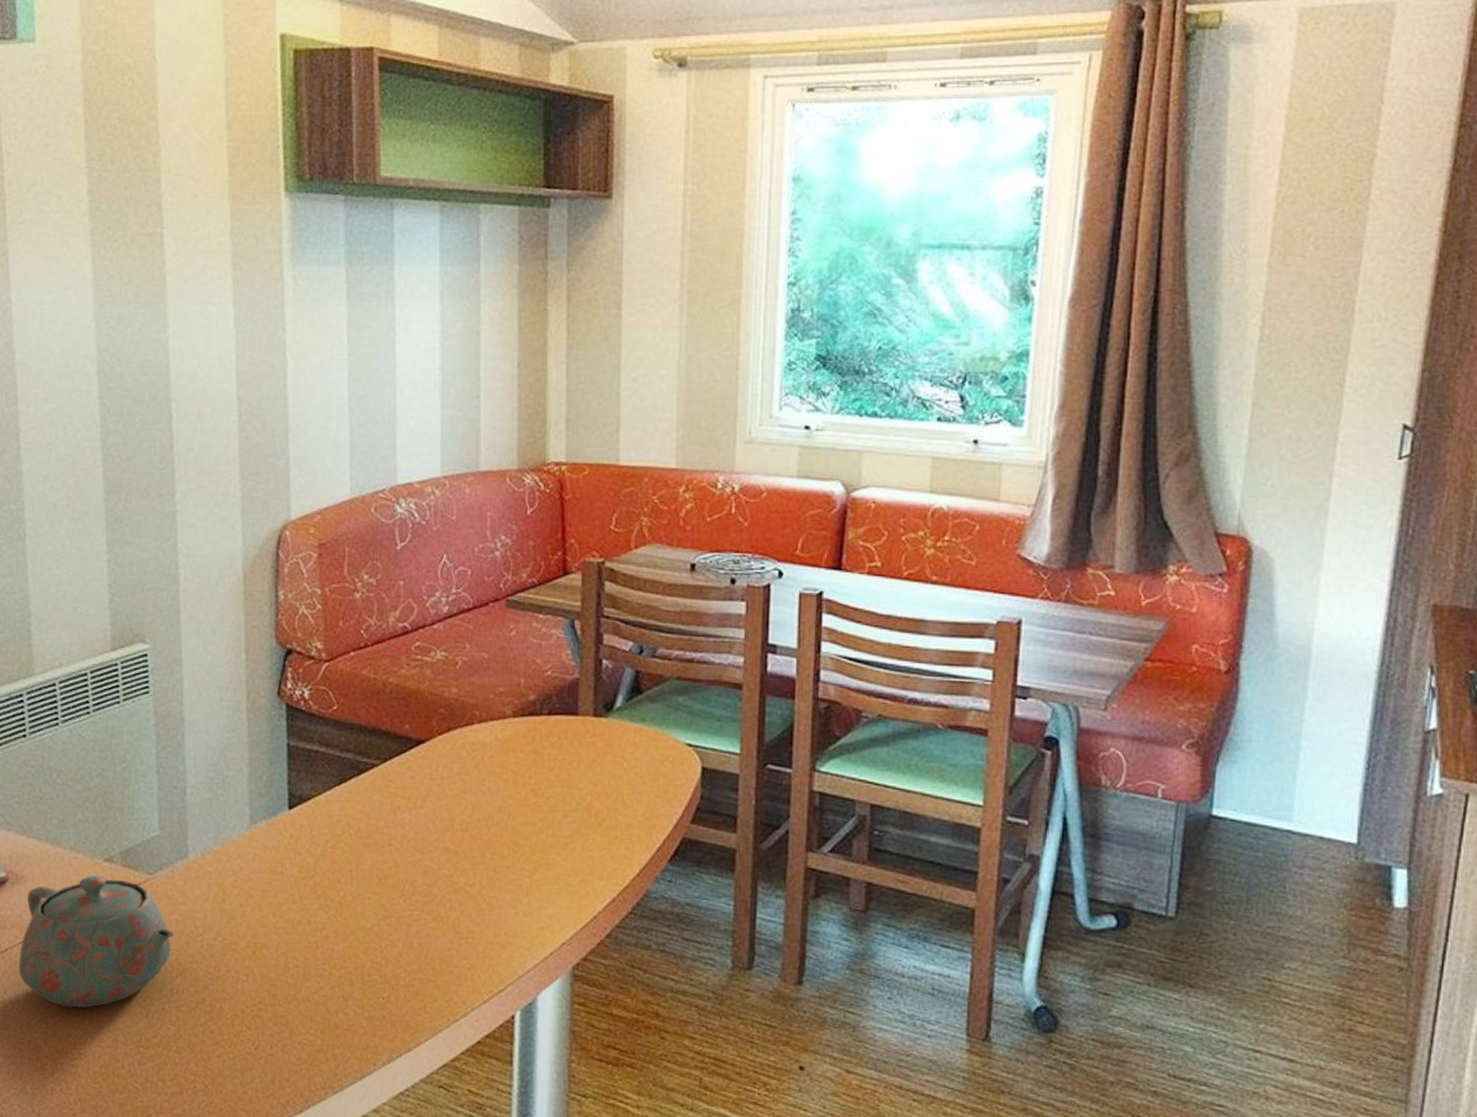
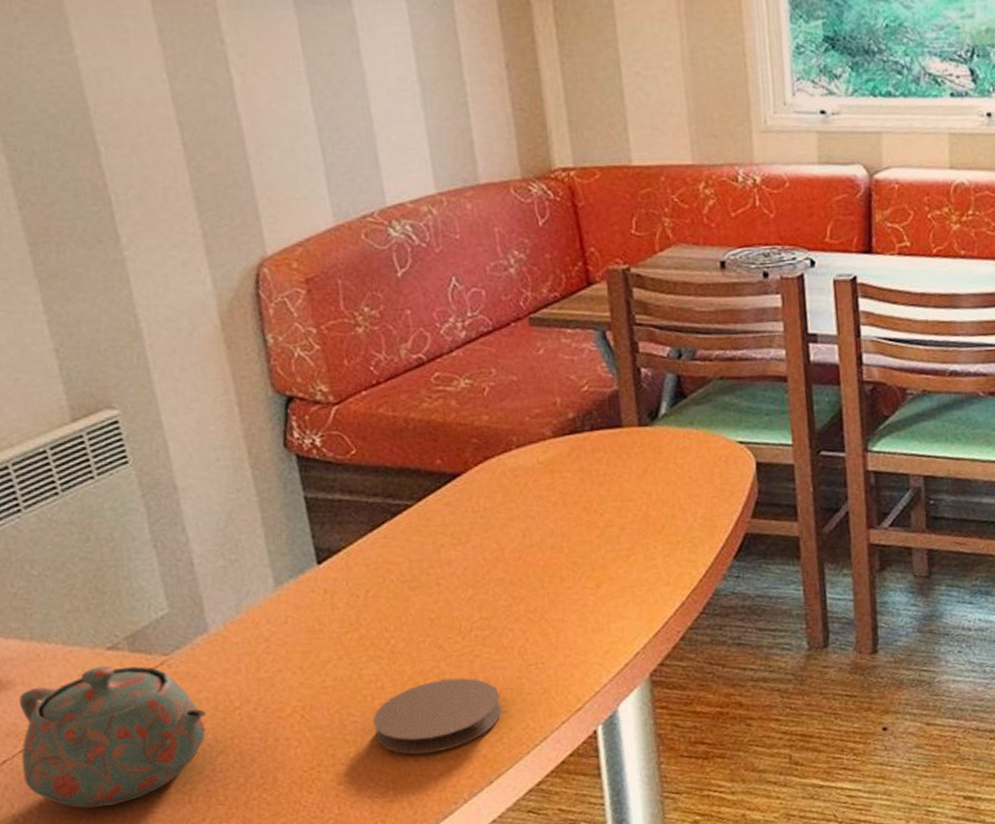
coaster: none [313,938,430,1010] -> present [373,678,502,755]

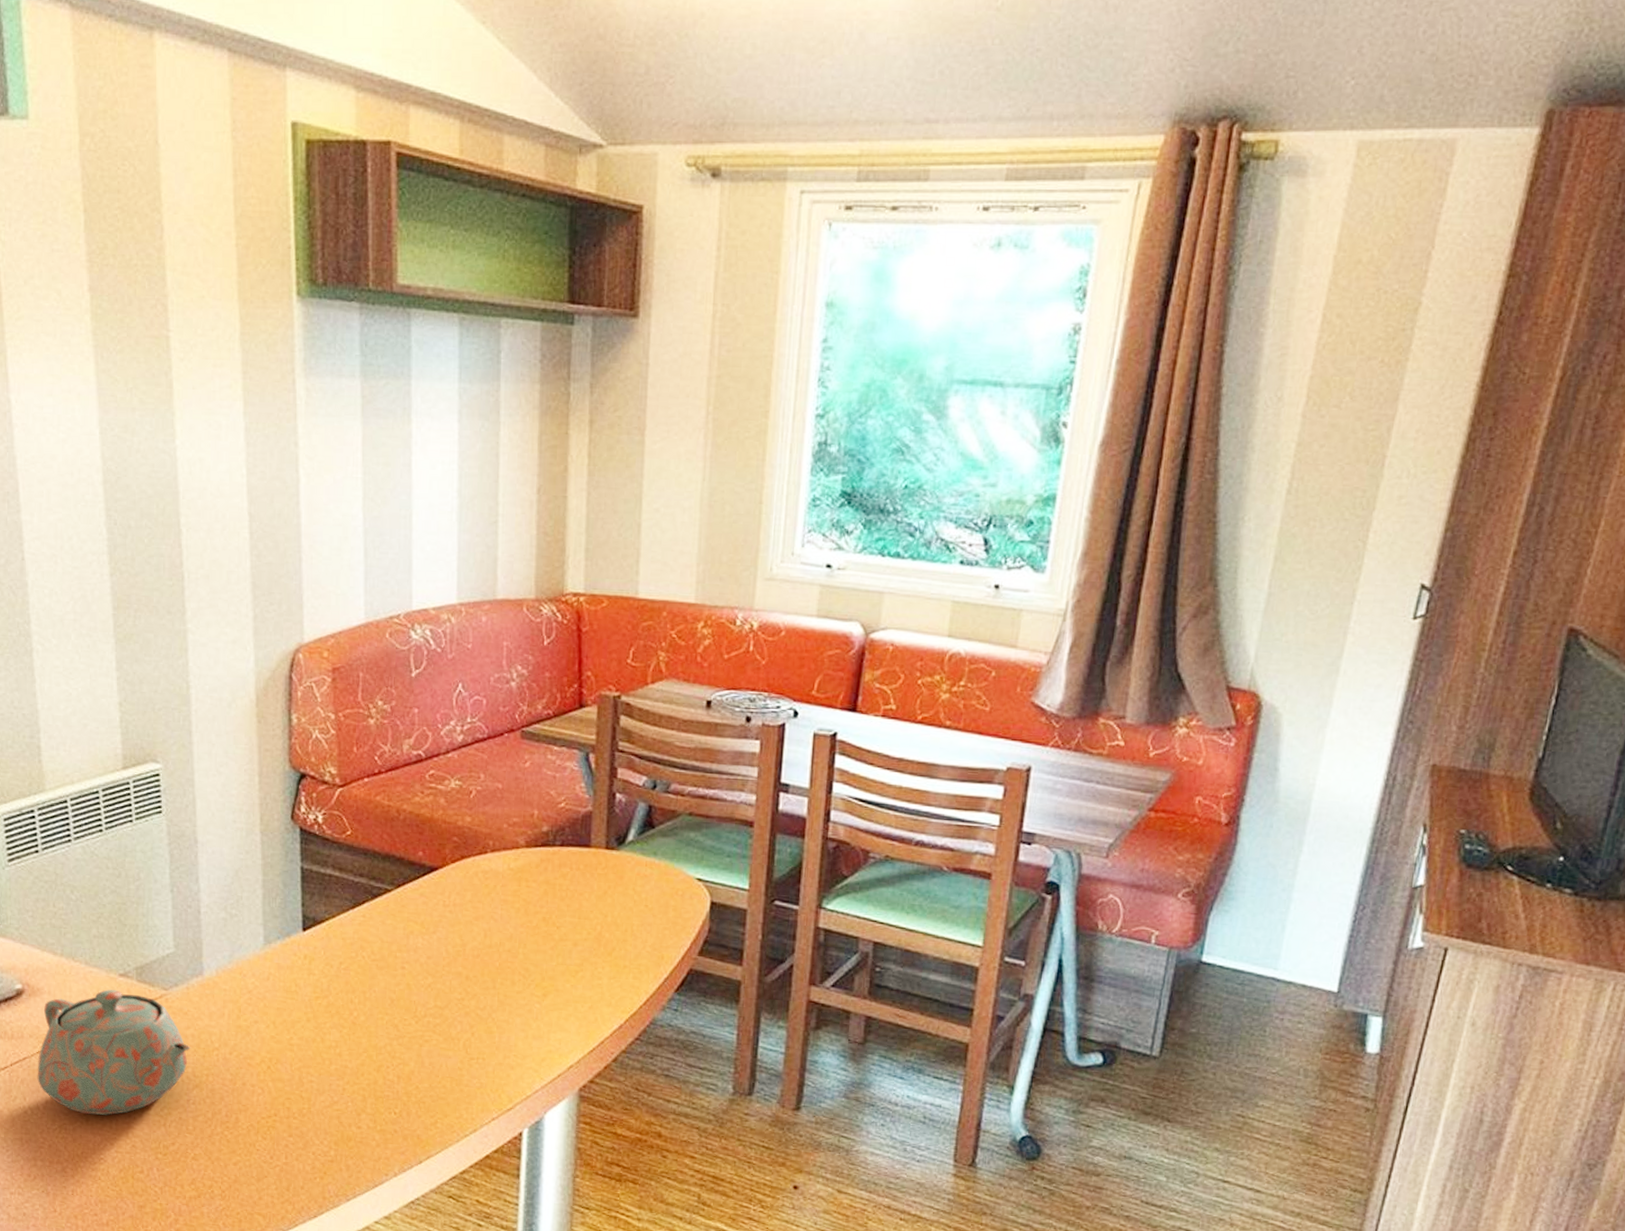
coaster: present [373,678,502,755] -> none [327,1056,441,1124]

